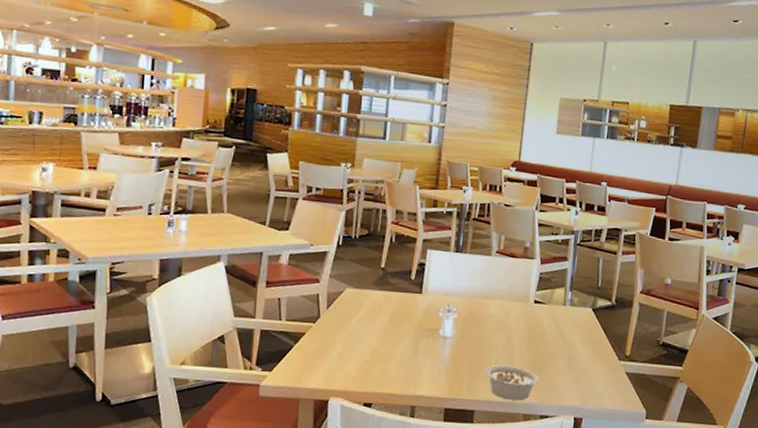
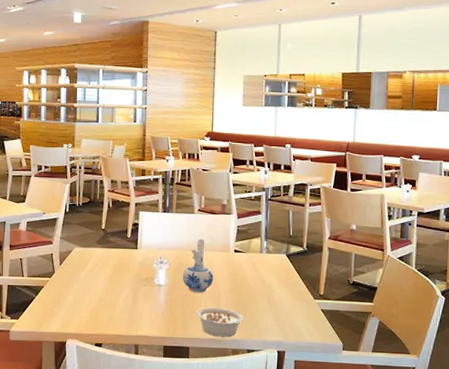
ceramic pitcher: none [472,285,509,348] -> present [182,239,214,293]

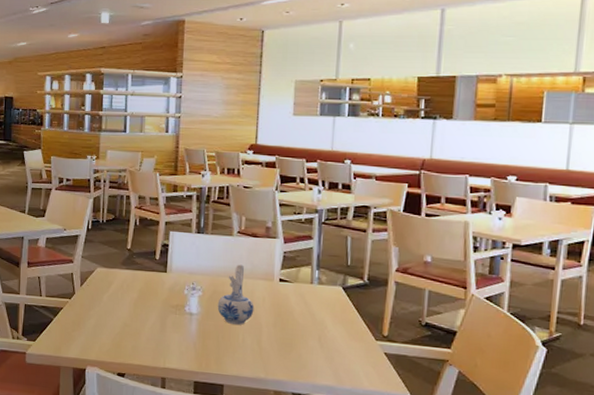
legume: present [196,307,244,337] -> none [232,341,289,377]

